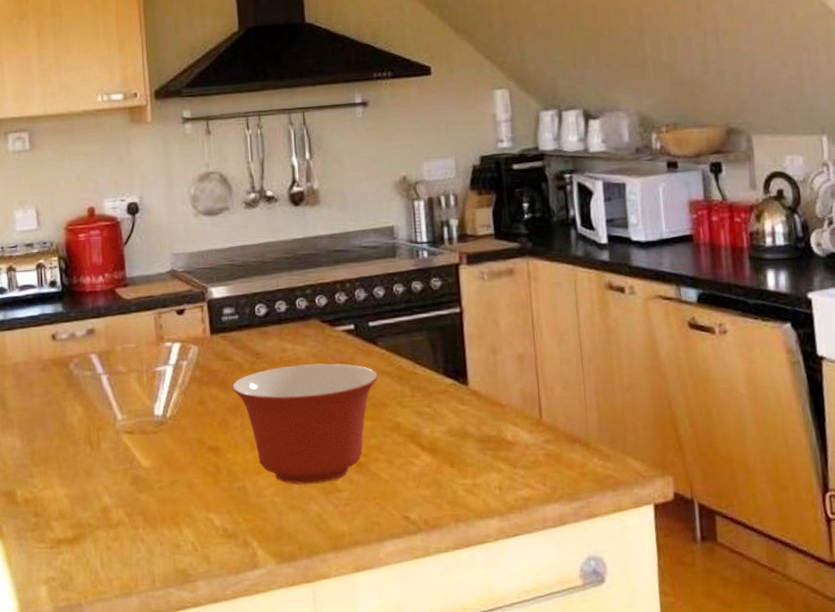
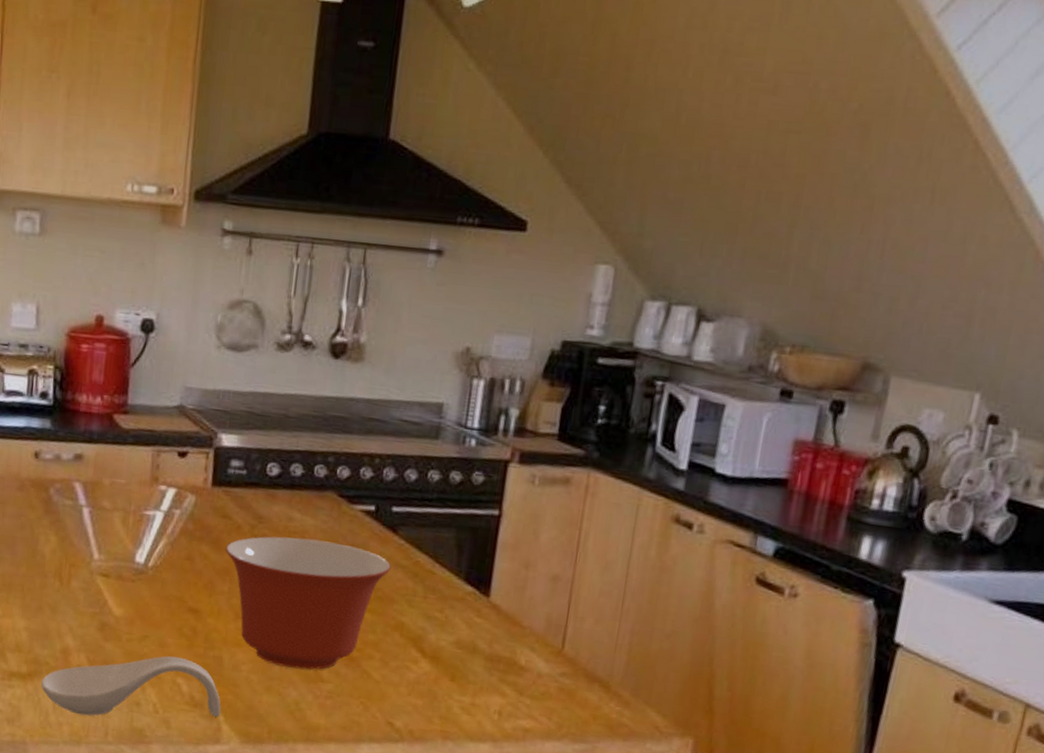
spoon rest: none [87,495,253,567] -> present [41,656,221,717]

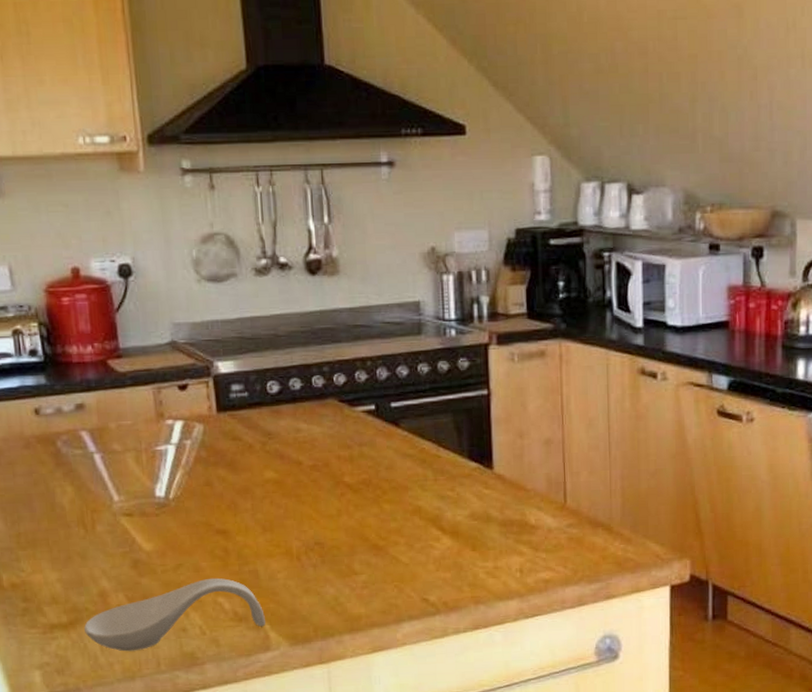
mixing bowl: present [225,536,392,670] -> none [241,445,401,568]

